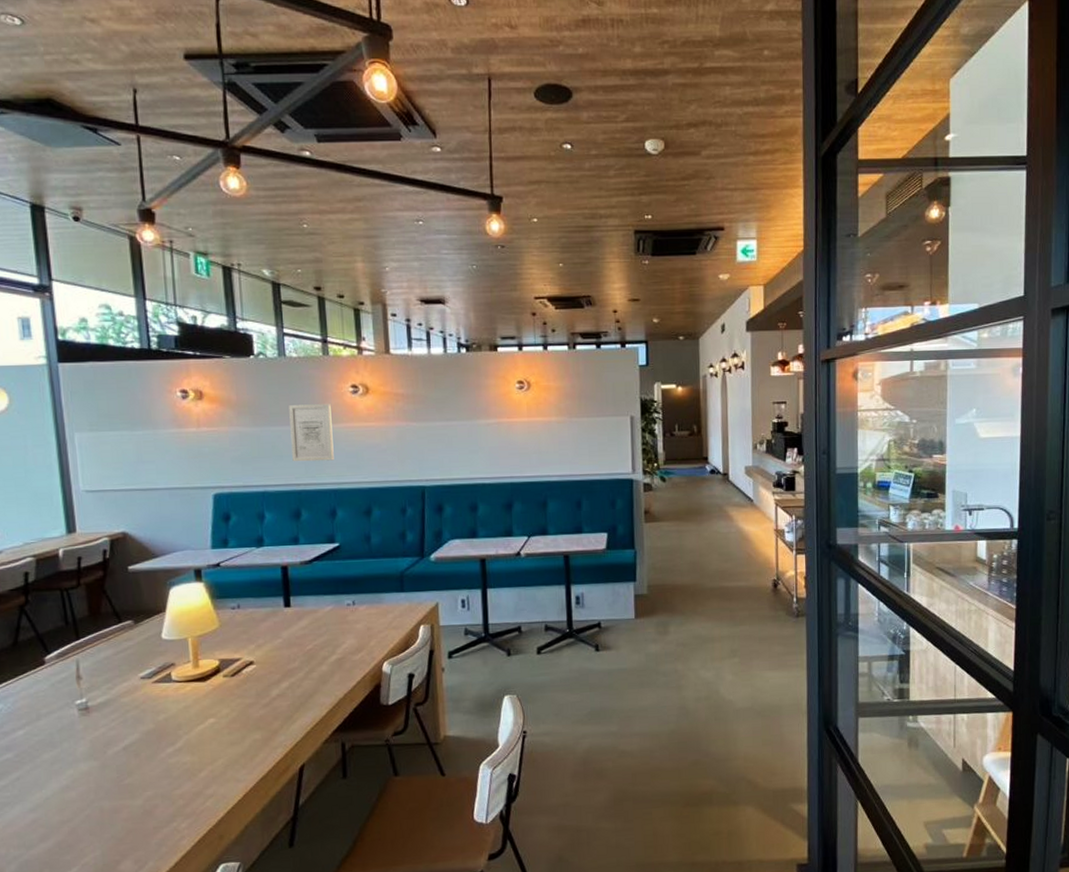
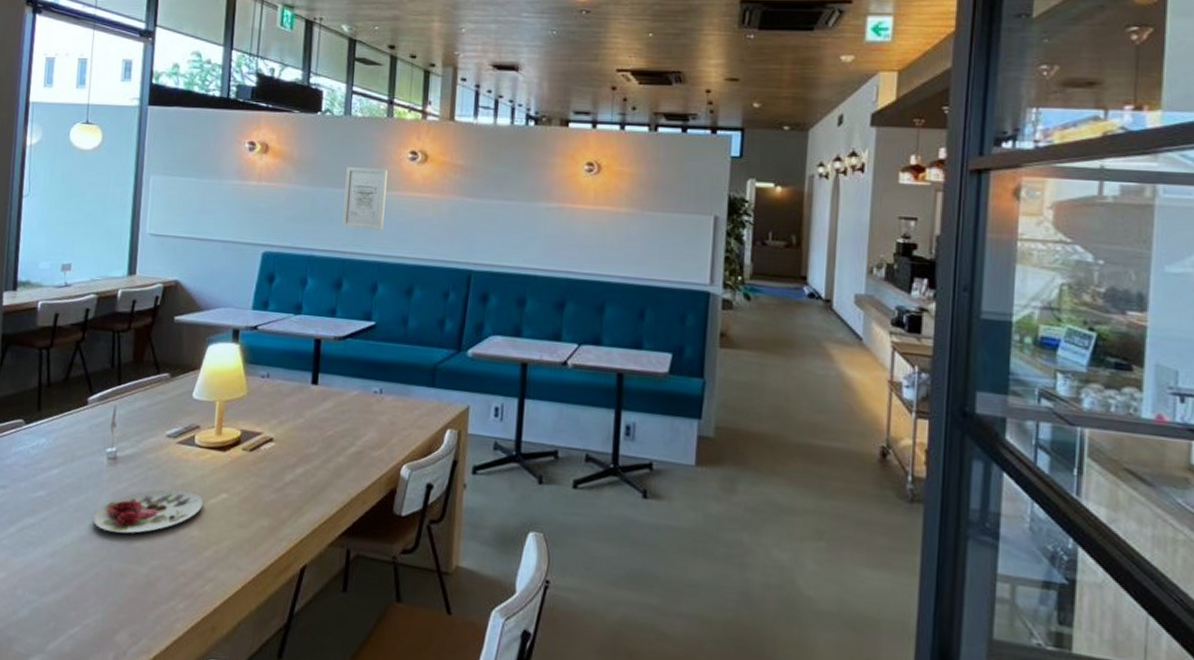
plate: none [73,723,191,777] -> present [93,488,204,534]

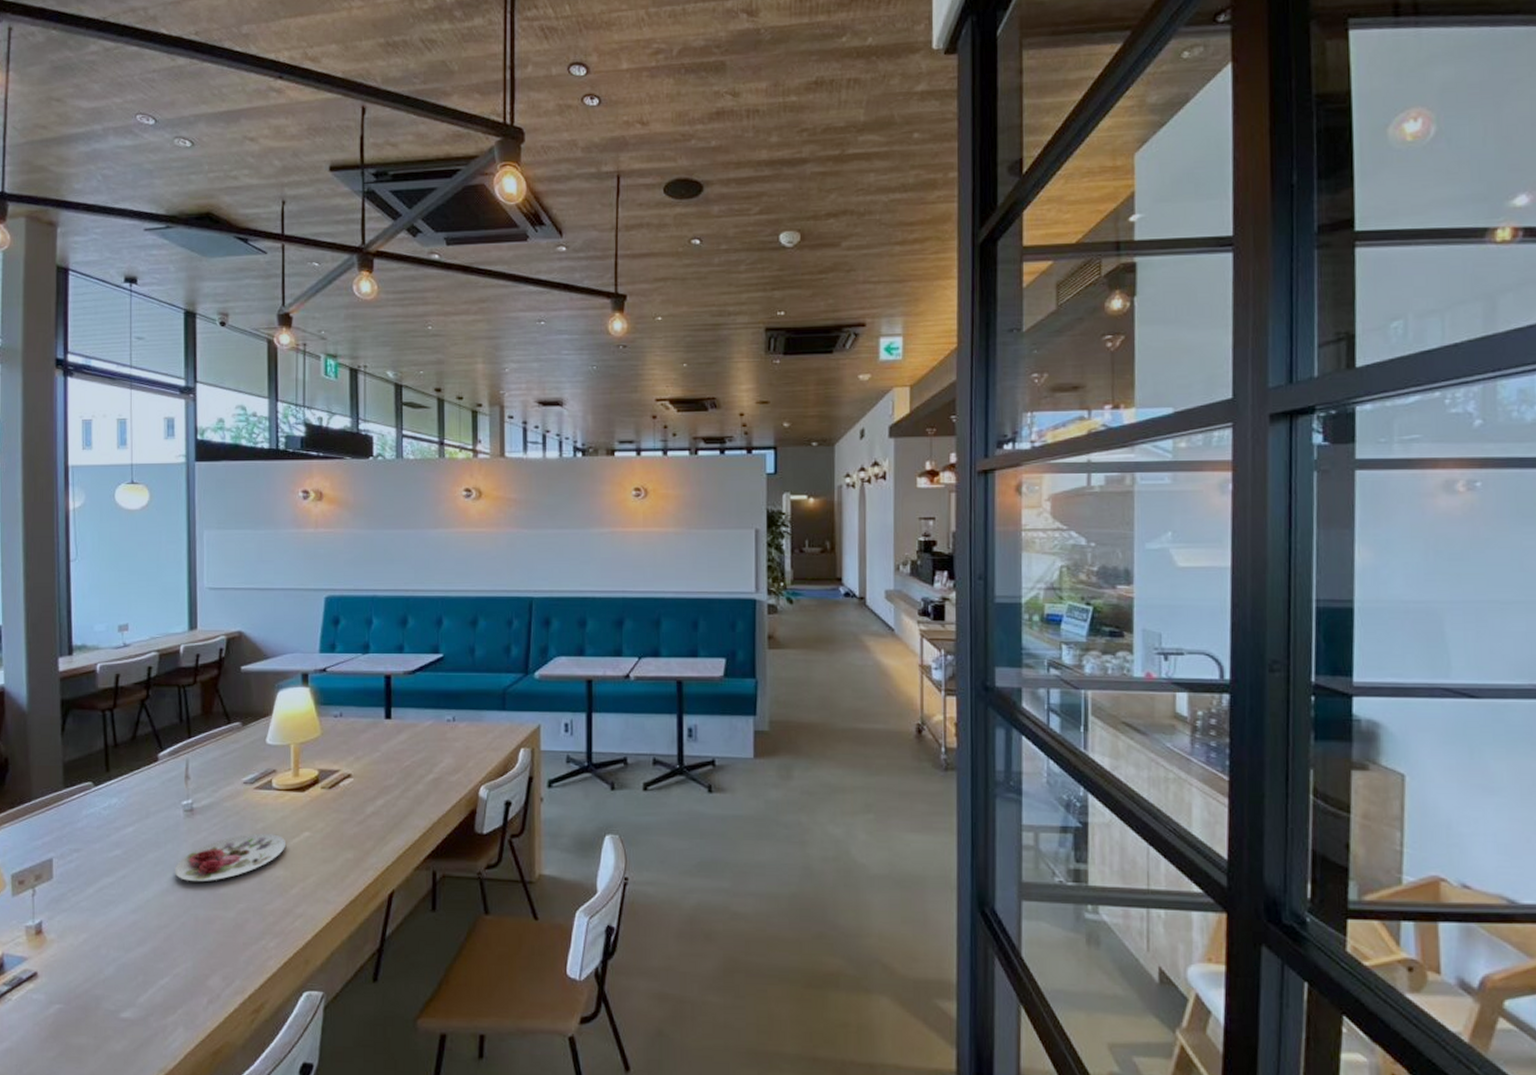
wall art: present [342,167,388,231] -> none [403,508,444,567]

